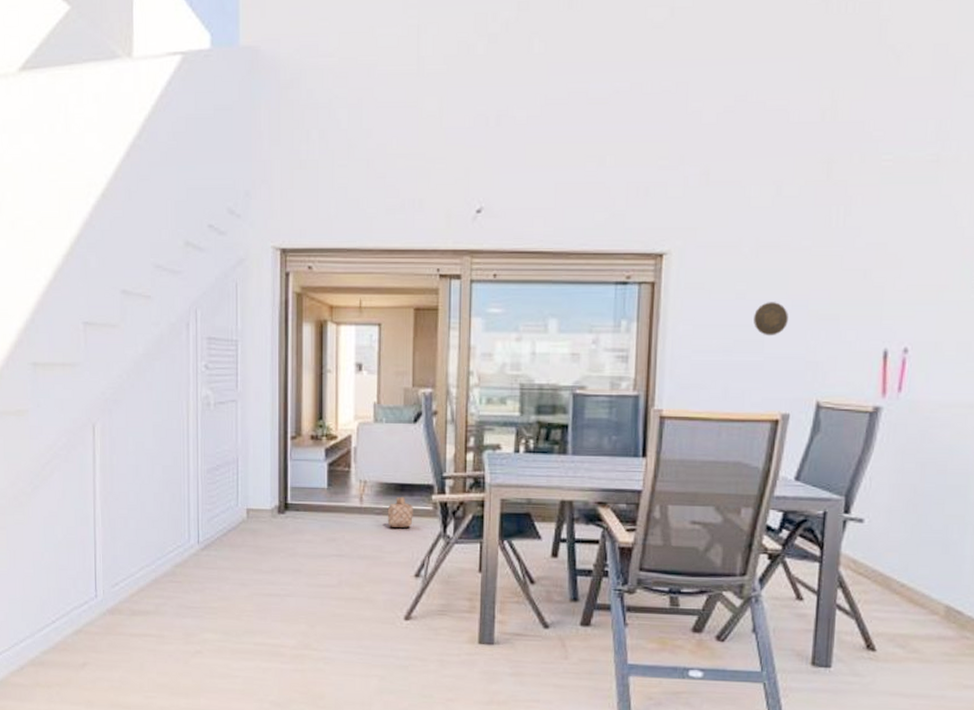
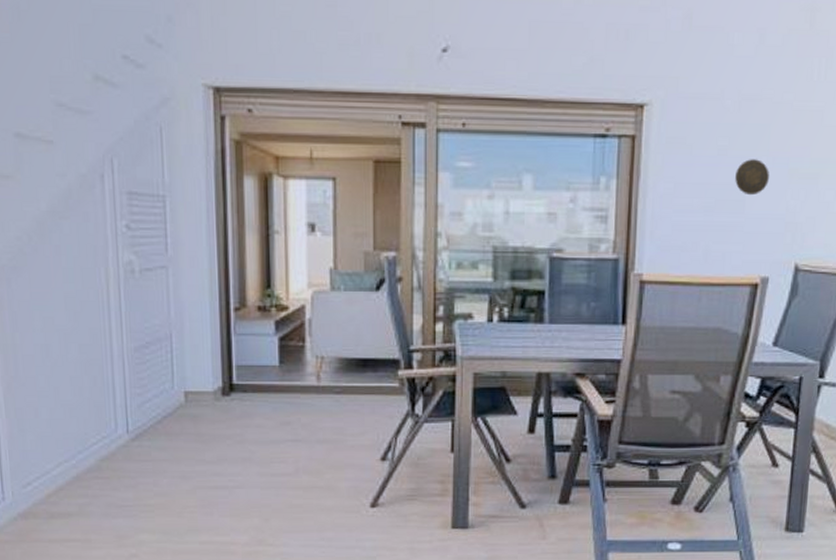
basket: present [387,497,413,529] -> none [348,374,378,408]

